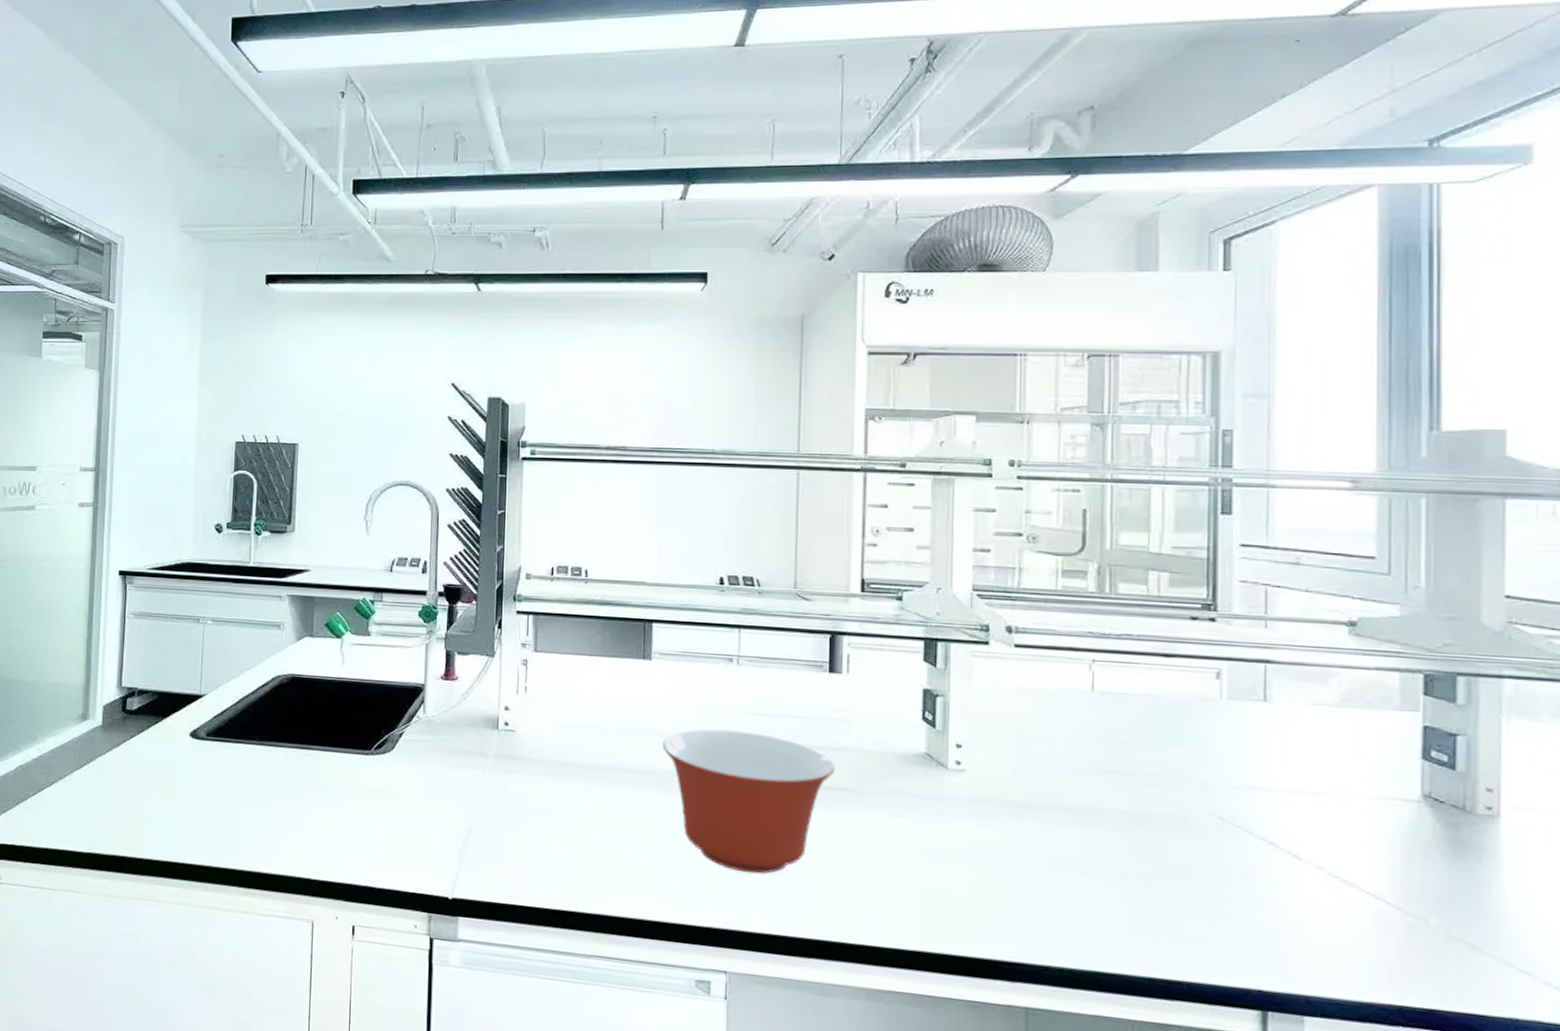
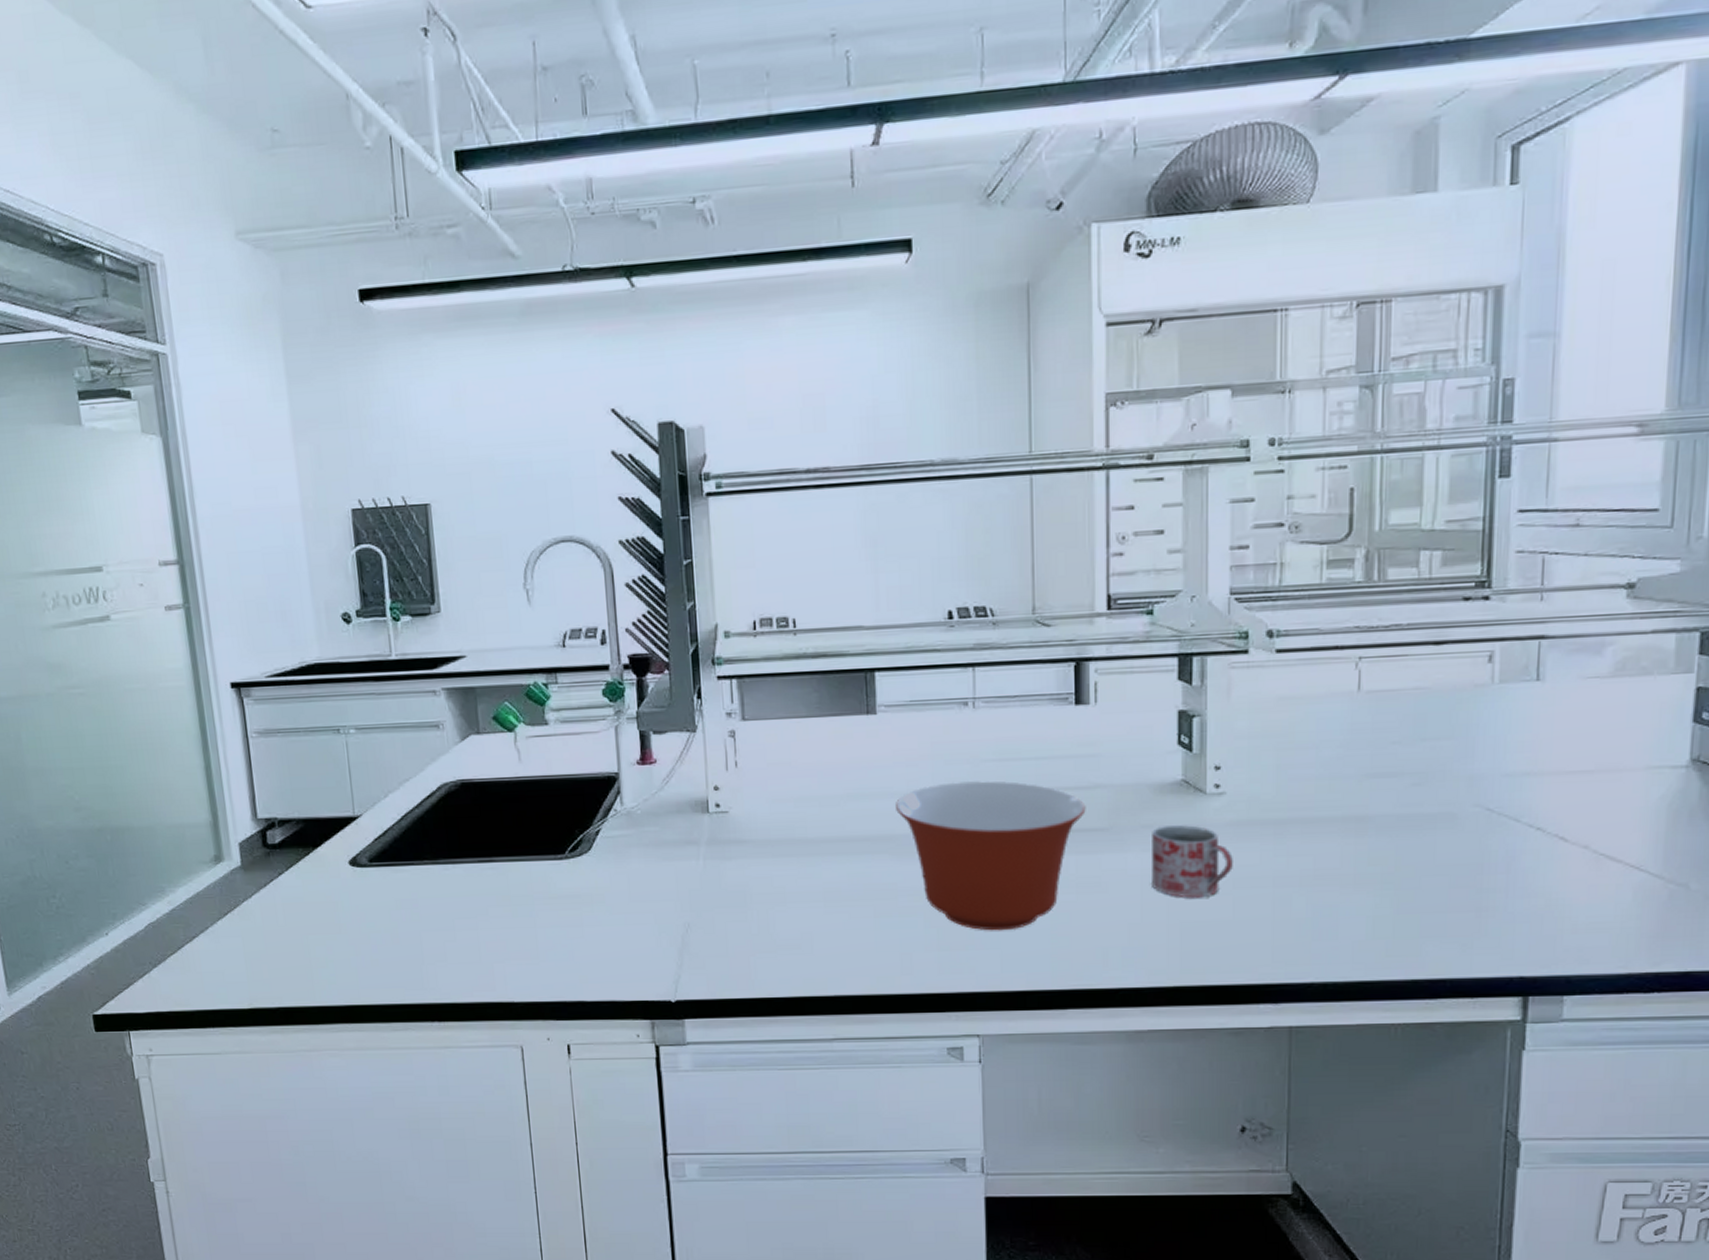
mug: none [895,794,972,868] -> present [1152,825,1233,898]

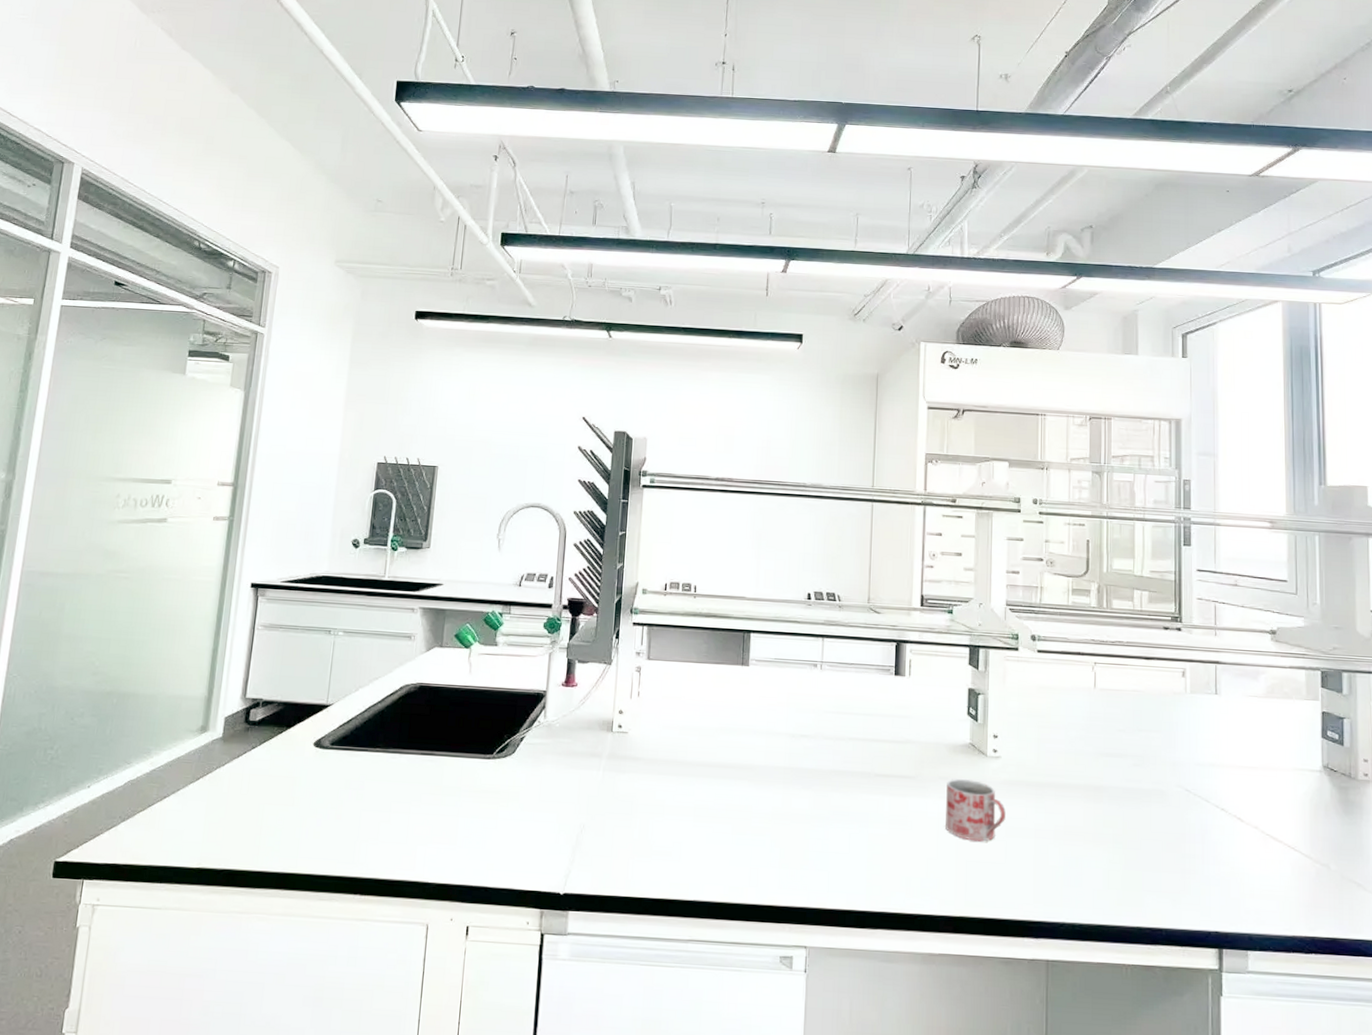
mixing bowl: present [896,780,1086,931] -> none [757,726,899,855]

